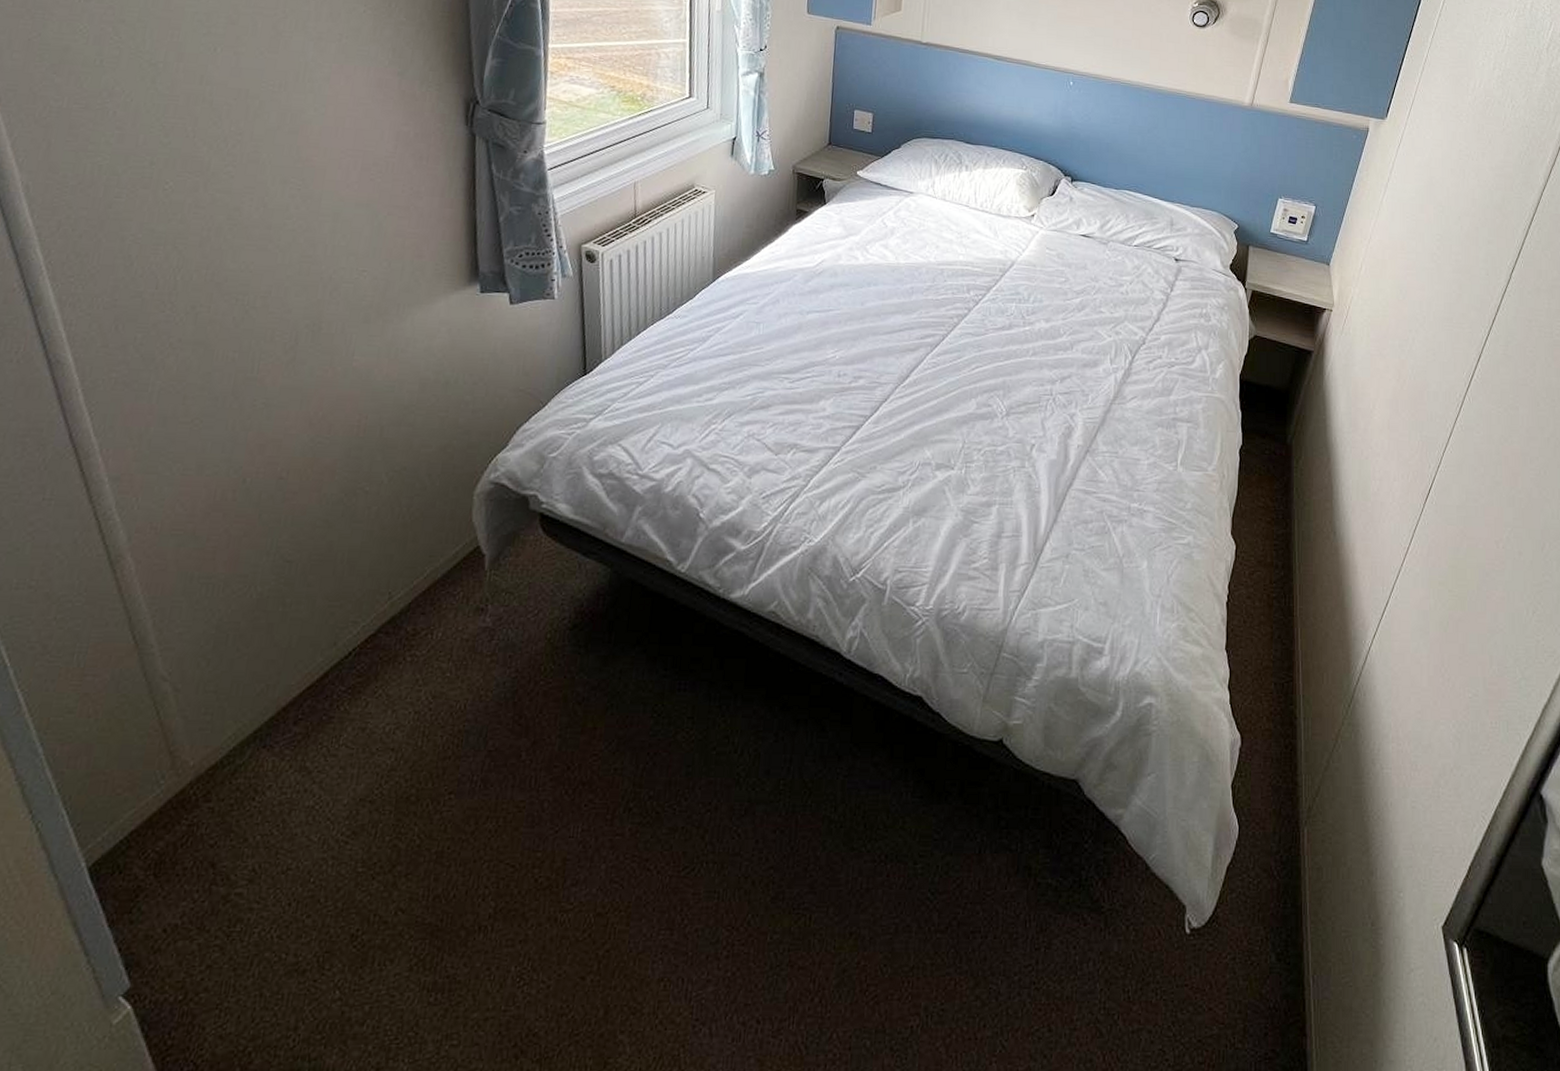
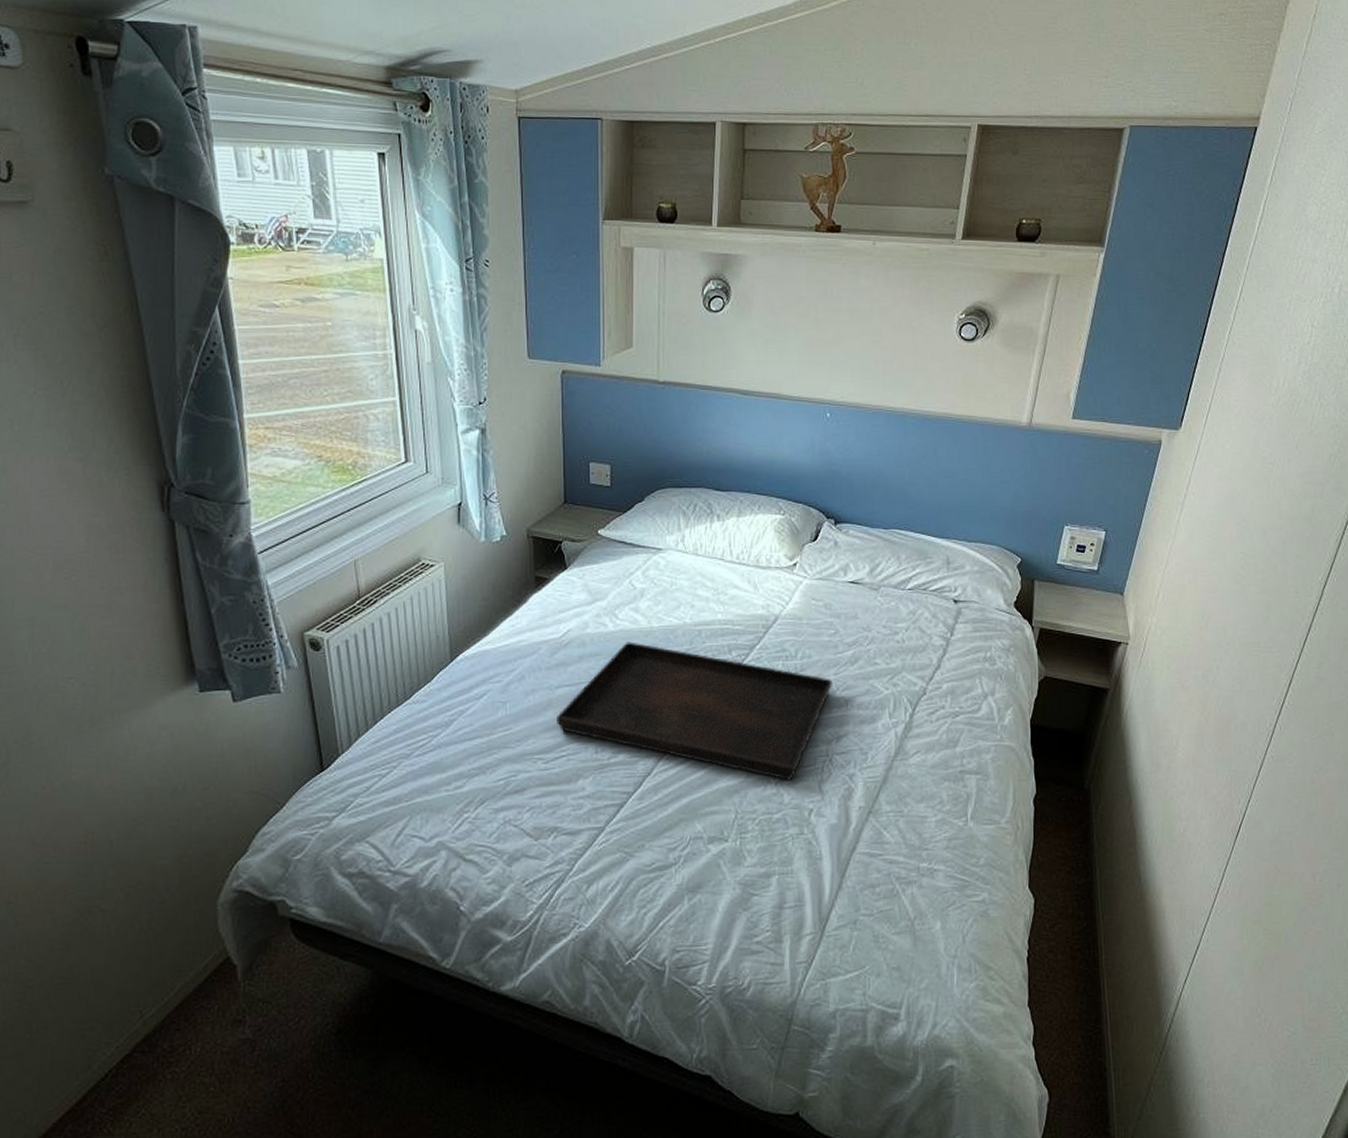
serving tray: none [804,275,1060,415] -> present [556,641,832,780]

